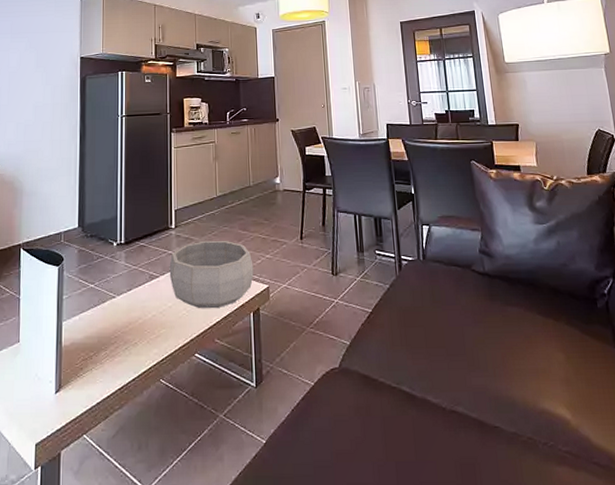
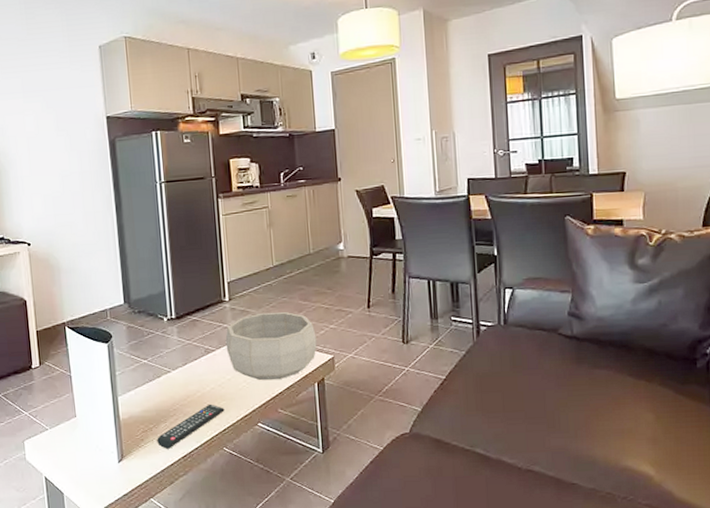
remote control: none [96,331,164,379] -> present [157,403,225,449]

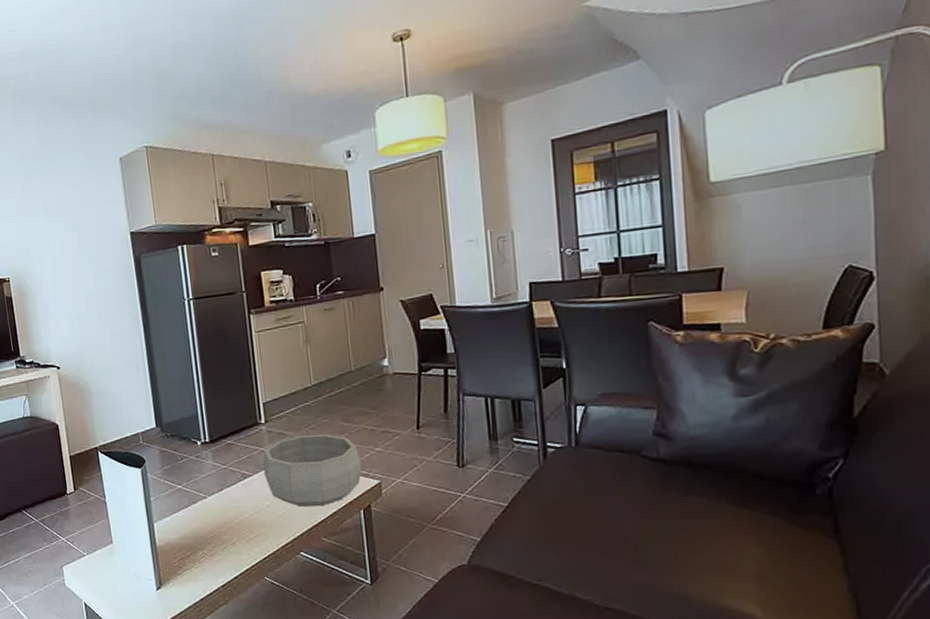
remote control: present [157,403,225,449] -> none [195,531,264,577]

